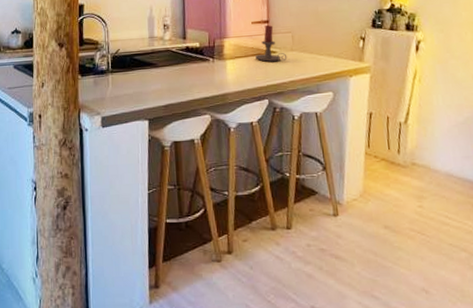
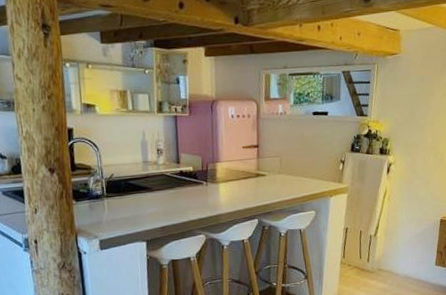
candle holder: present [255,25,288,62] -> none [246,149,276,184]

